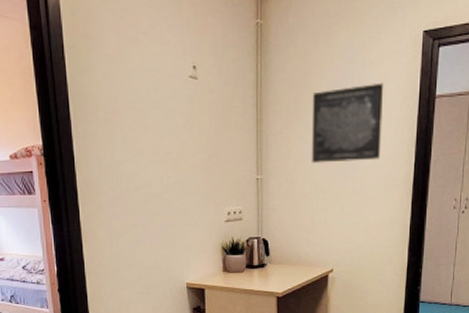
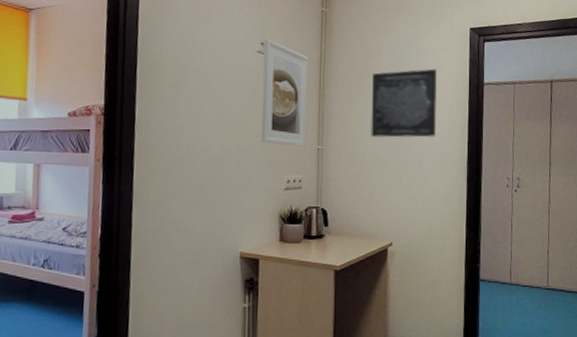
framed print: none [196,61,245,177] -> present [261,39,309,147]

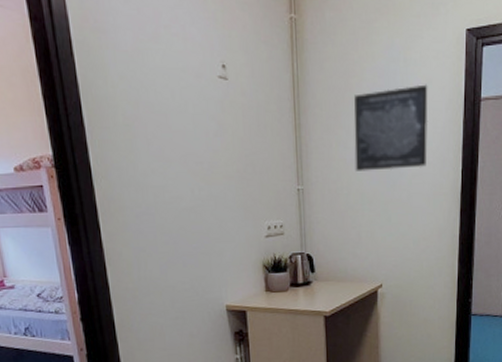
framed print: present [261,39,309,147] -> none [225,60,285,188]

